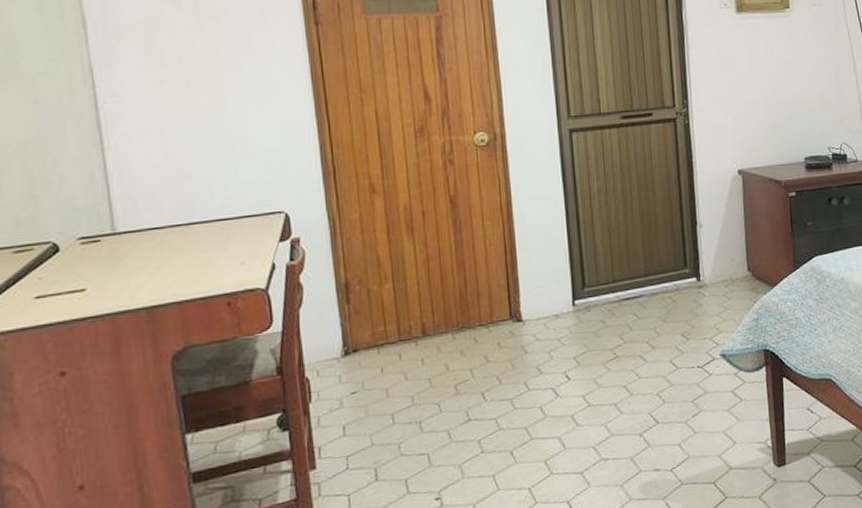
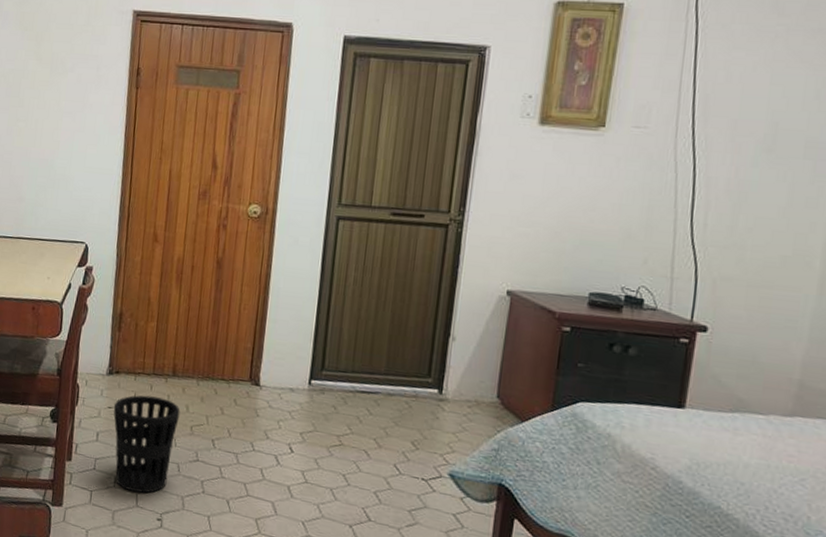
wastebasket: none [357,364,440,479] -> present [113,395,180,493]

